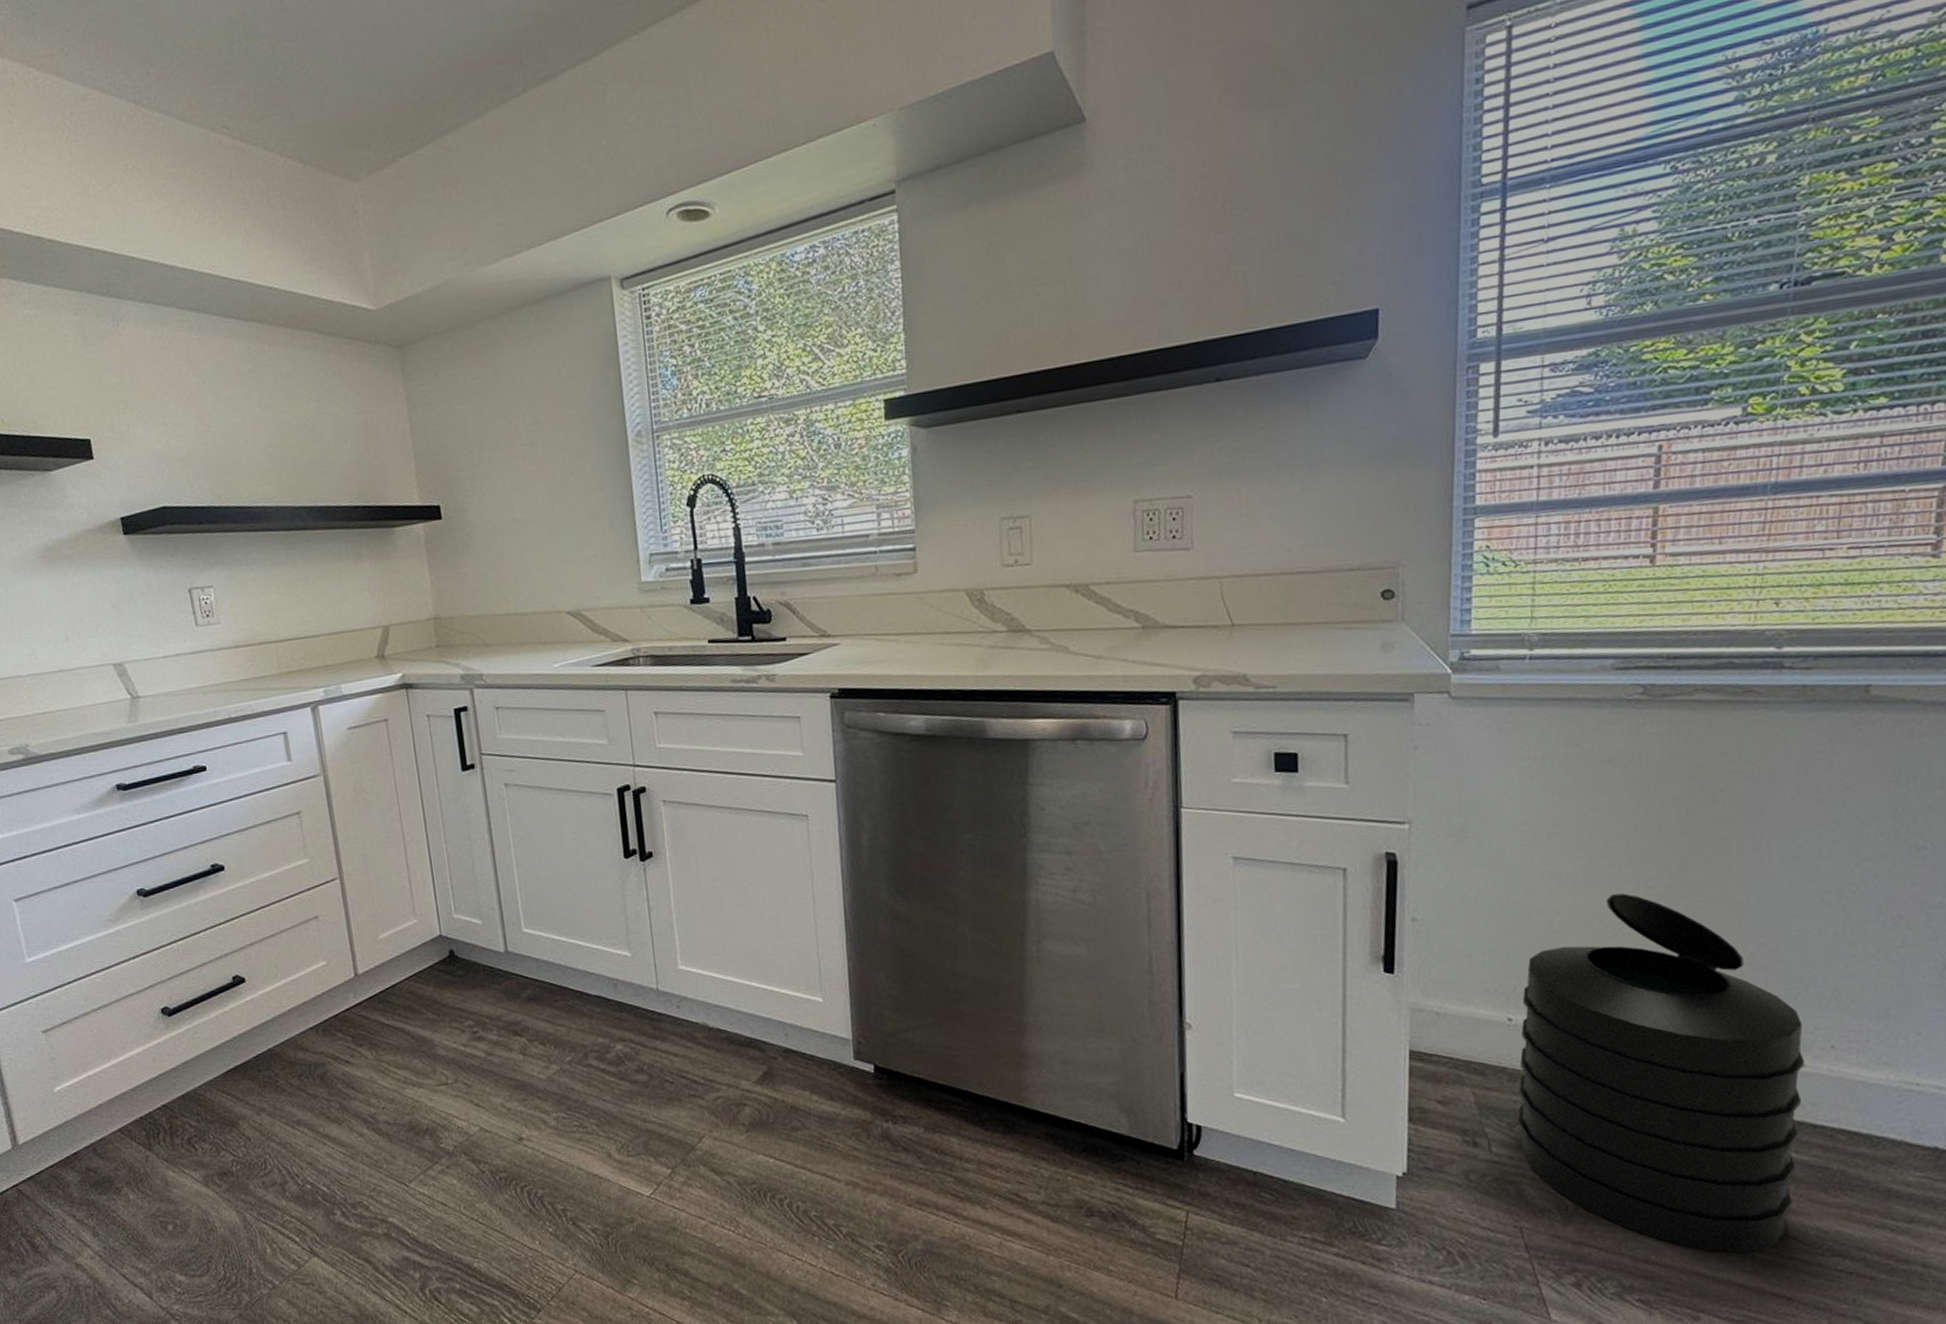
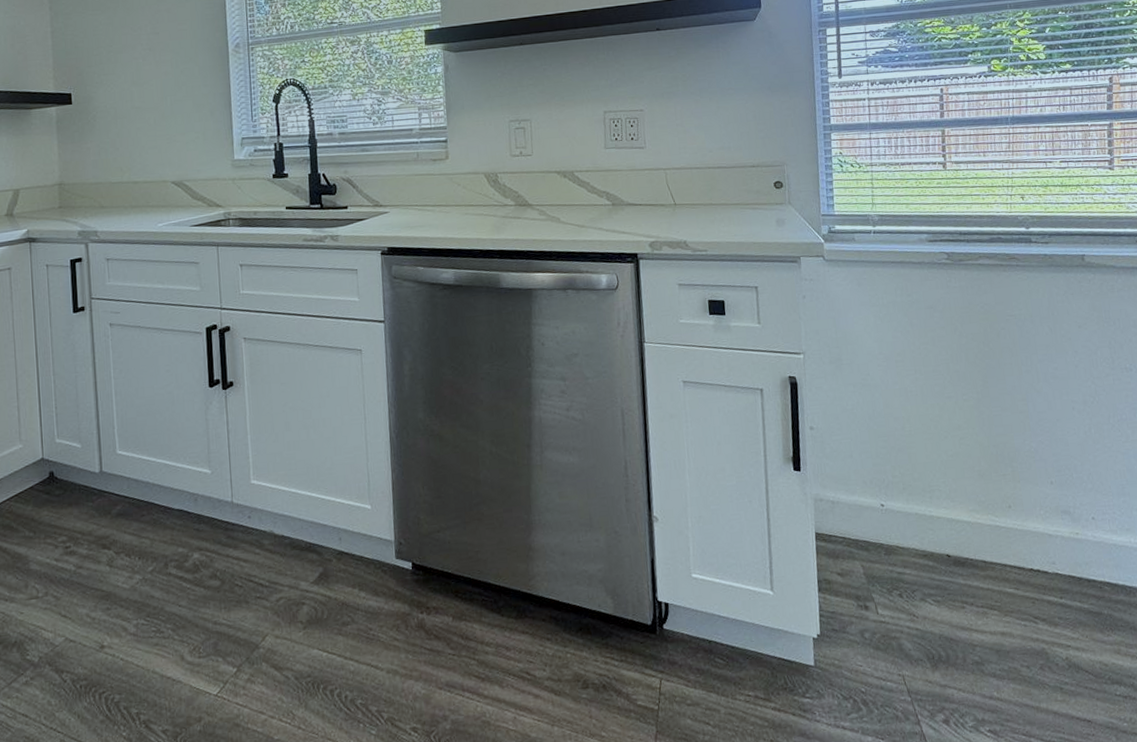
trash can: present [1517,893,1805,1254] -> none [889,405,1082,687]

